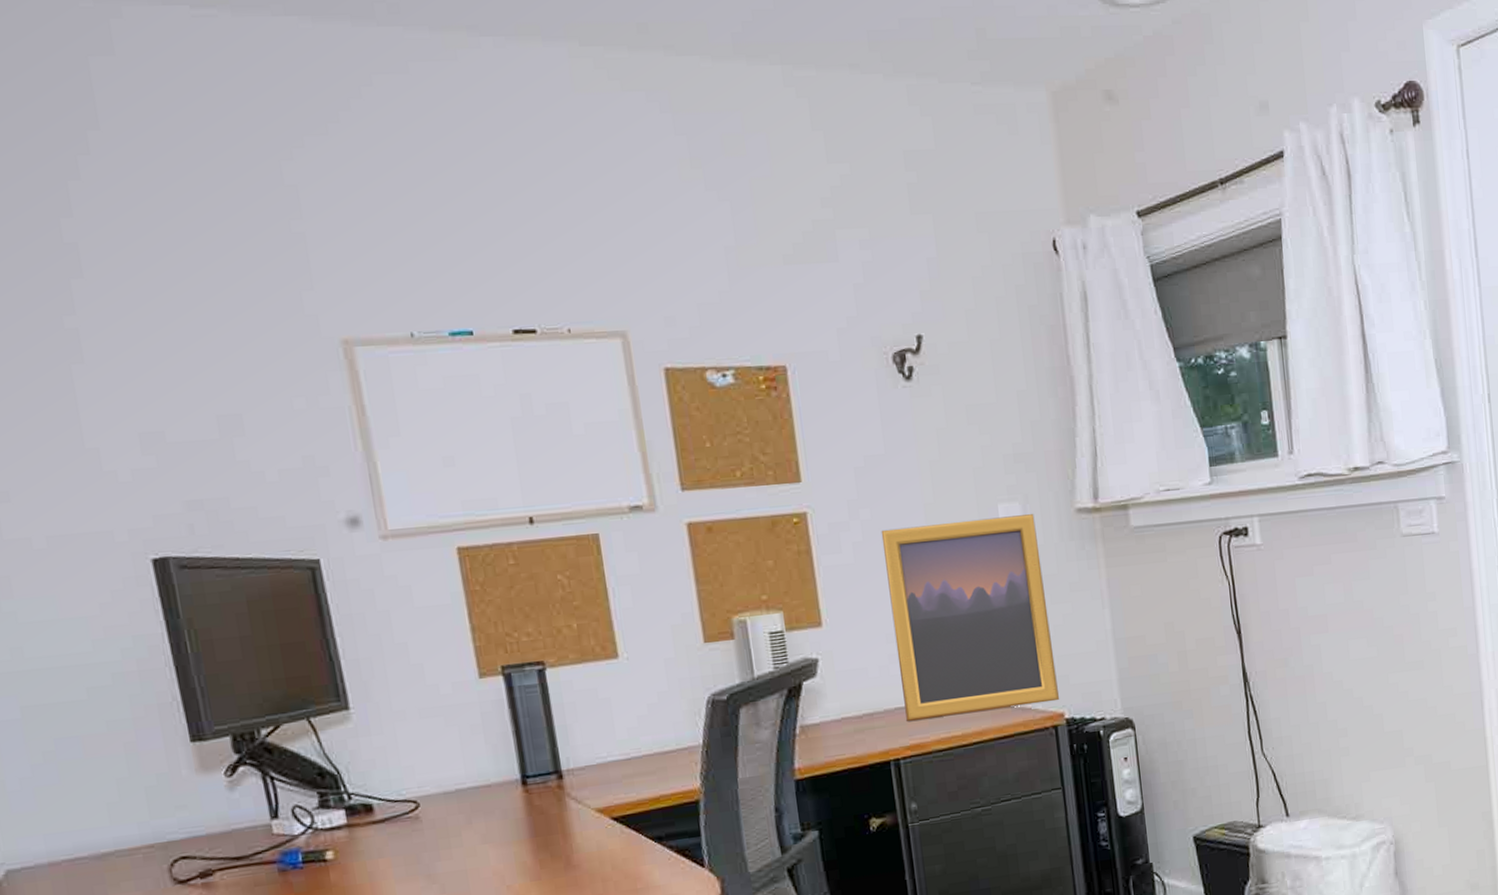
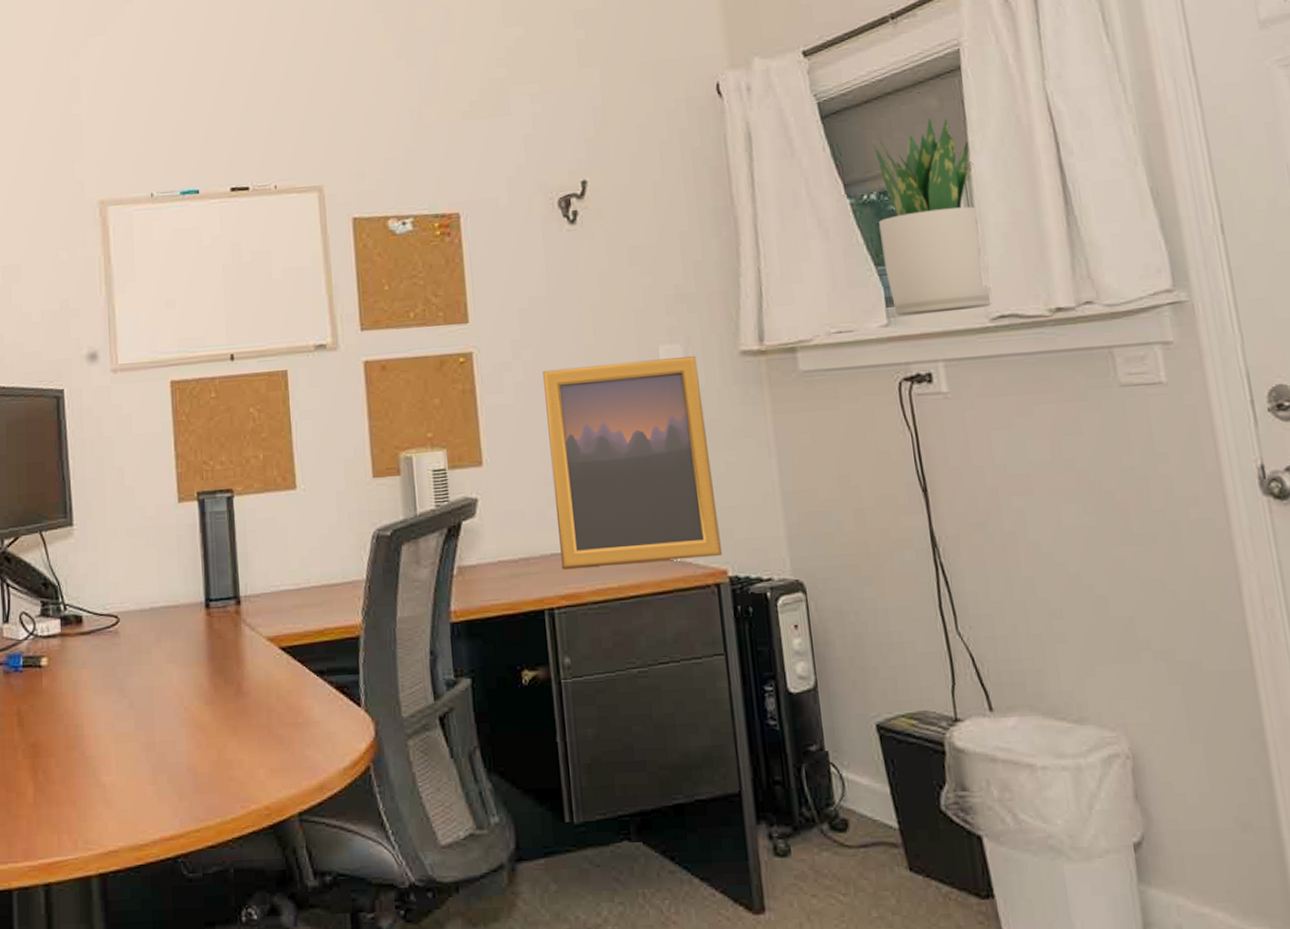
planter: none [1201,286,1301,475] -> present [873,118,992,316]

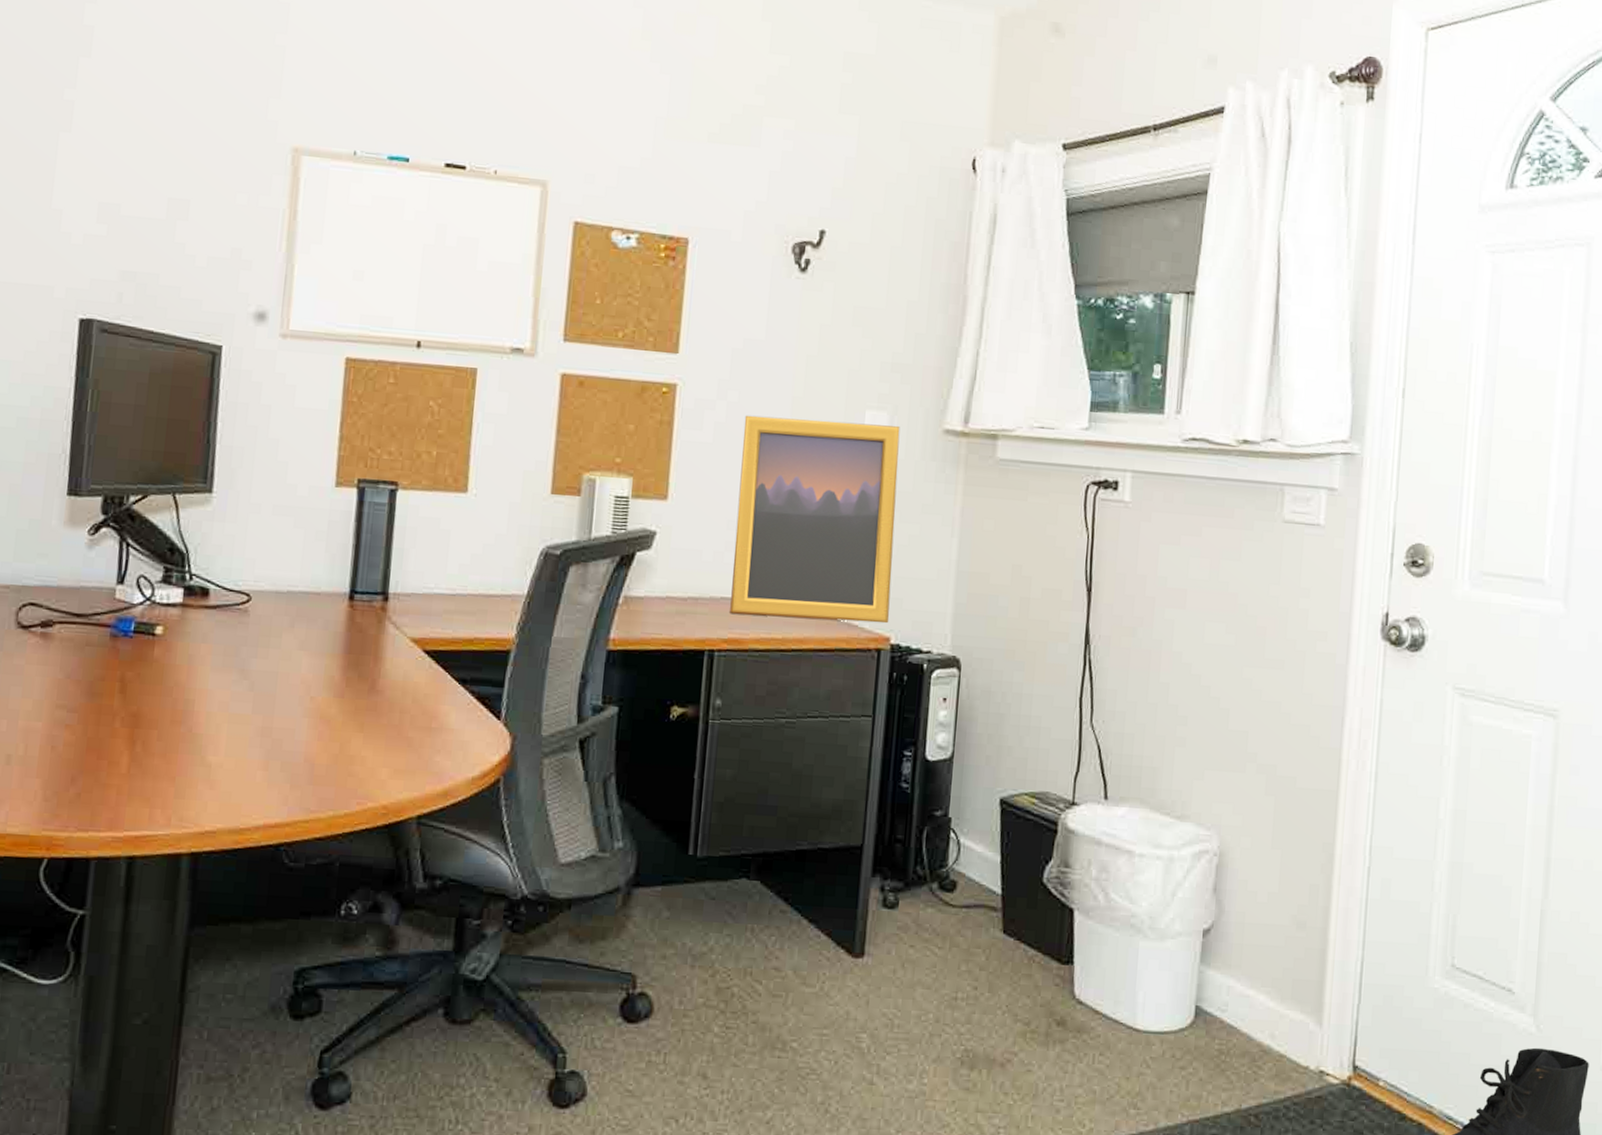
planter: present [873,118,992,316] -> none [1096,236,1199,428]

